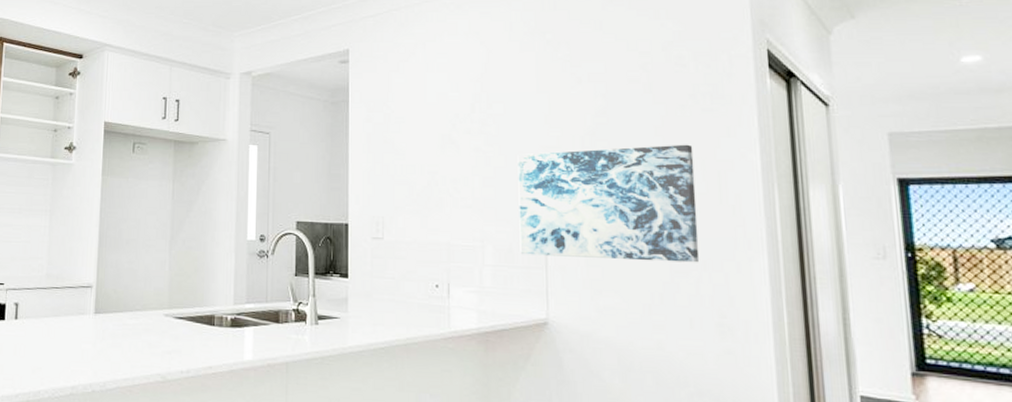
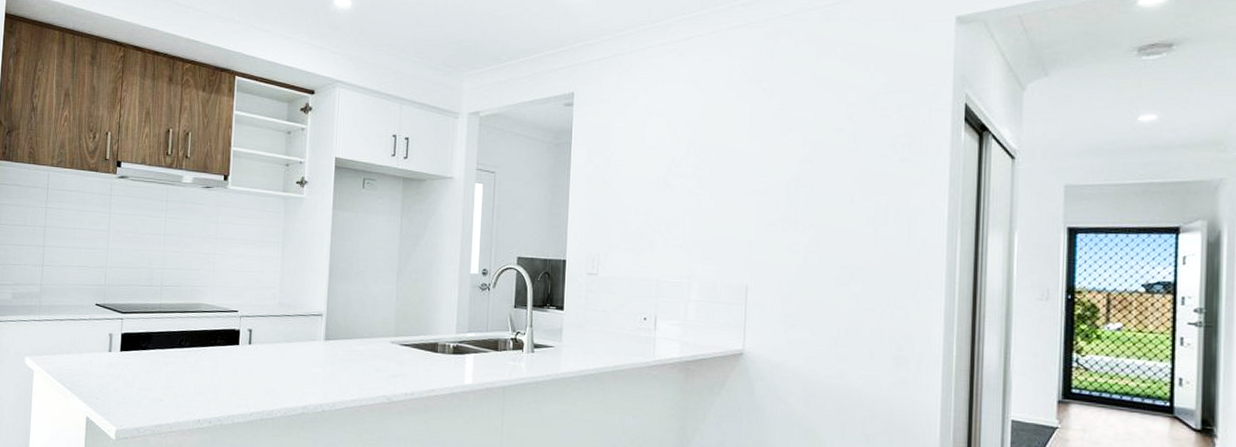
wall art: present [517,144,700,263] -> none [723,191,888,301]

